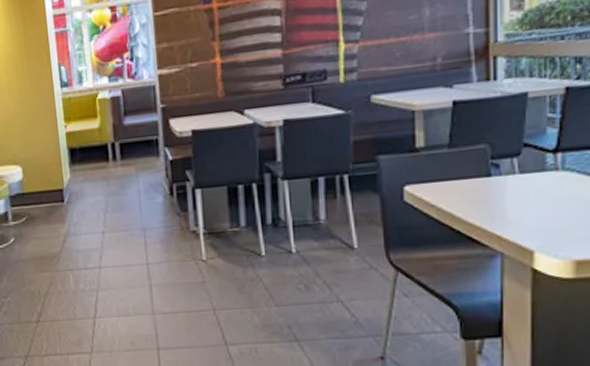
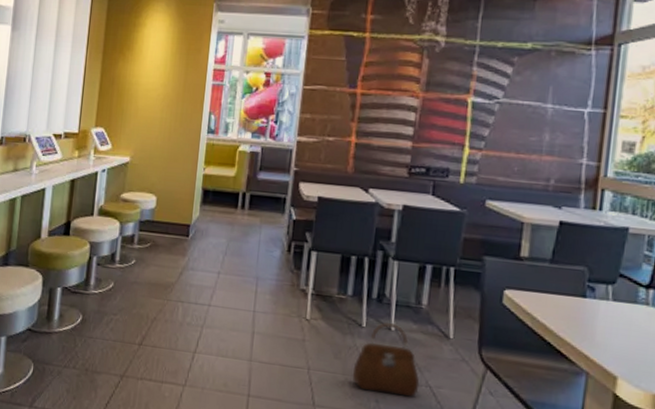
handbag: none [259,244,331,319] -> present [352,322,420,397]

